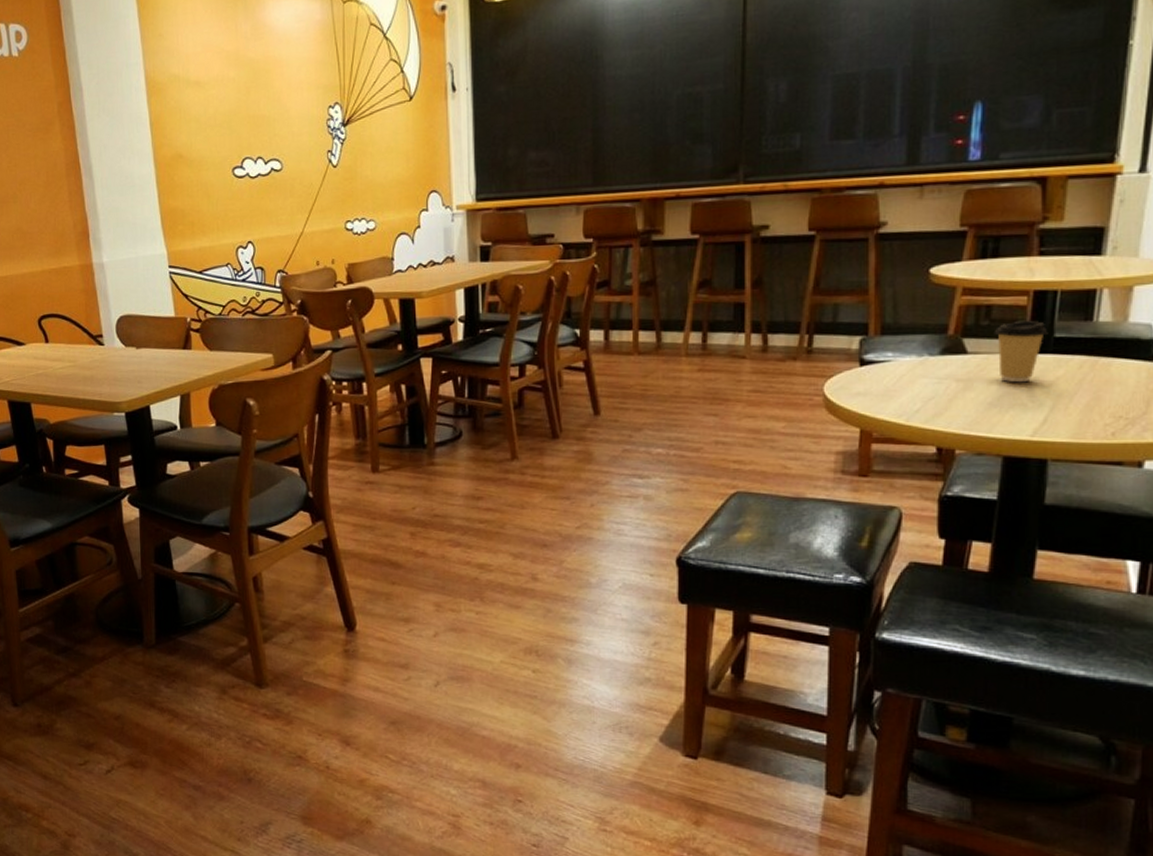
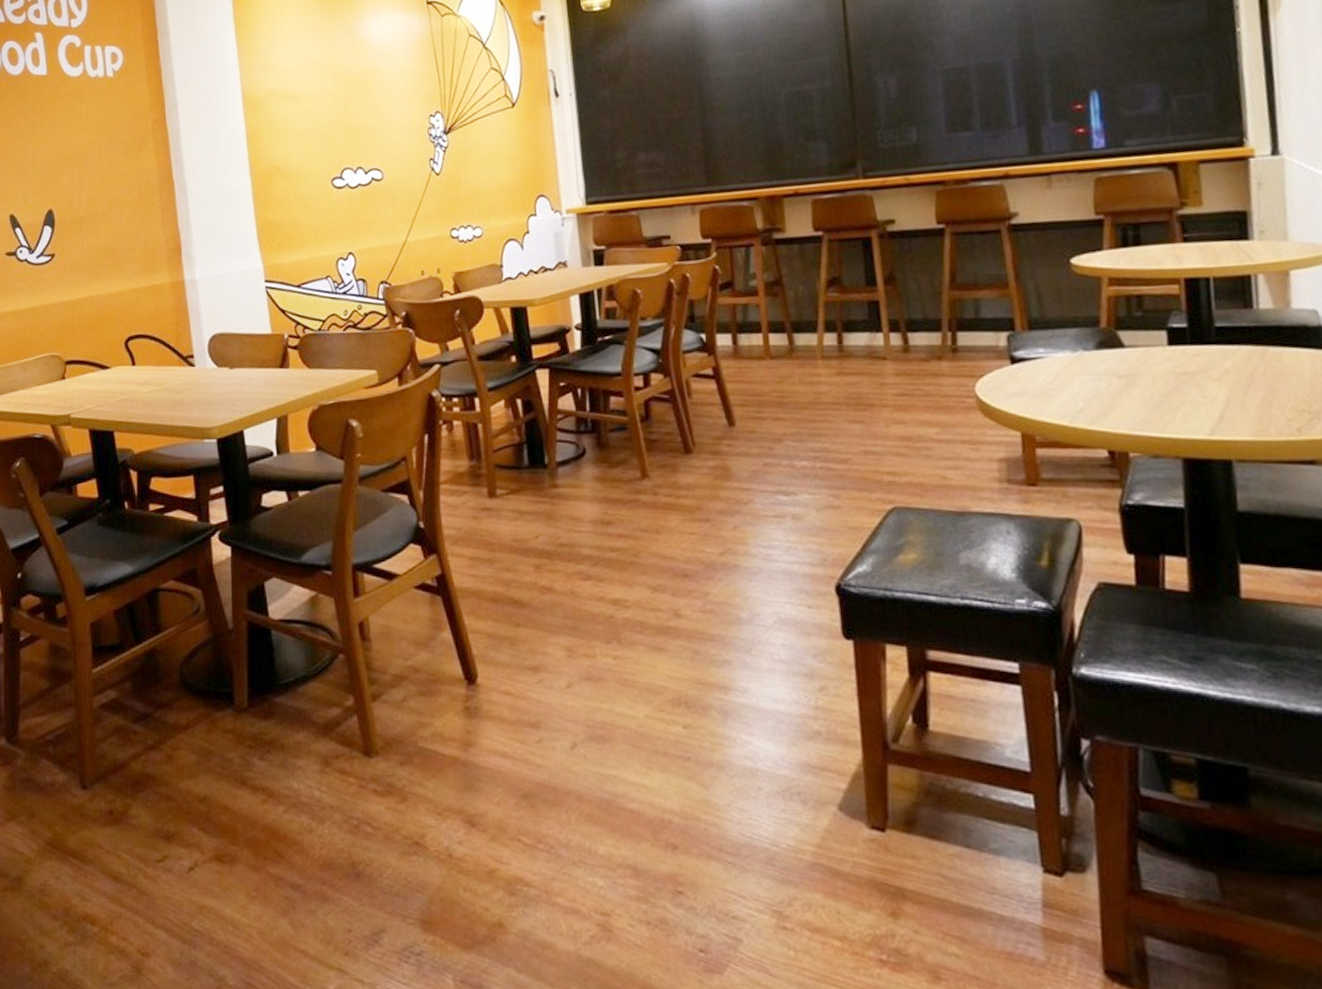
coffee cup: present [995,320,1048,383] -> none [1150,309,1208,377]

